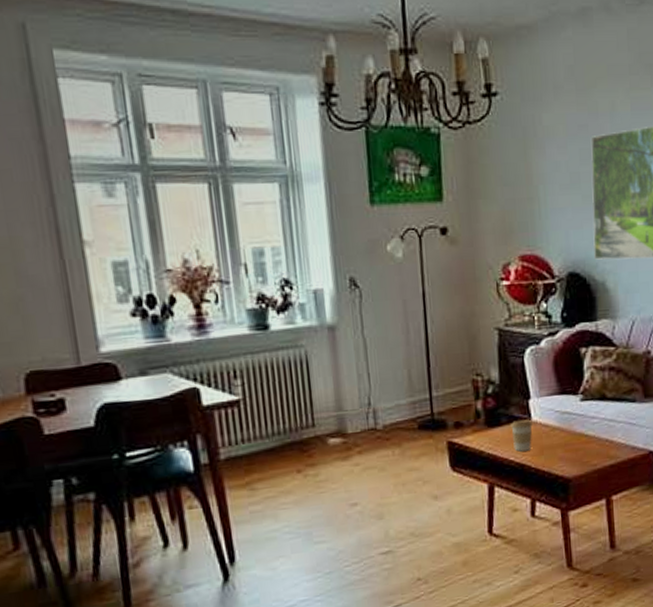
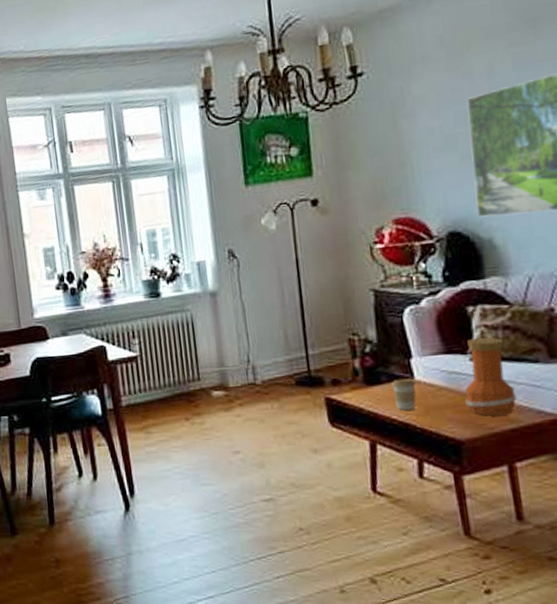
vase: none [573,378,616,454] -> present [464,337,517,416]

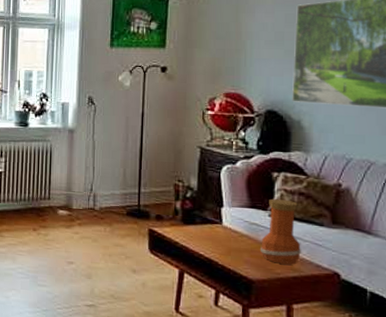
coffee cup: present [391,378,416,411] -> none [203,222,223,249]

